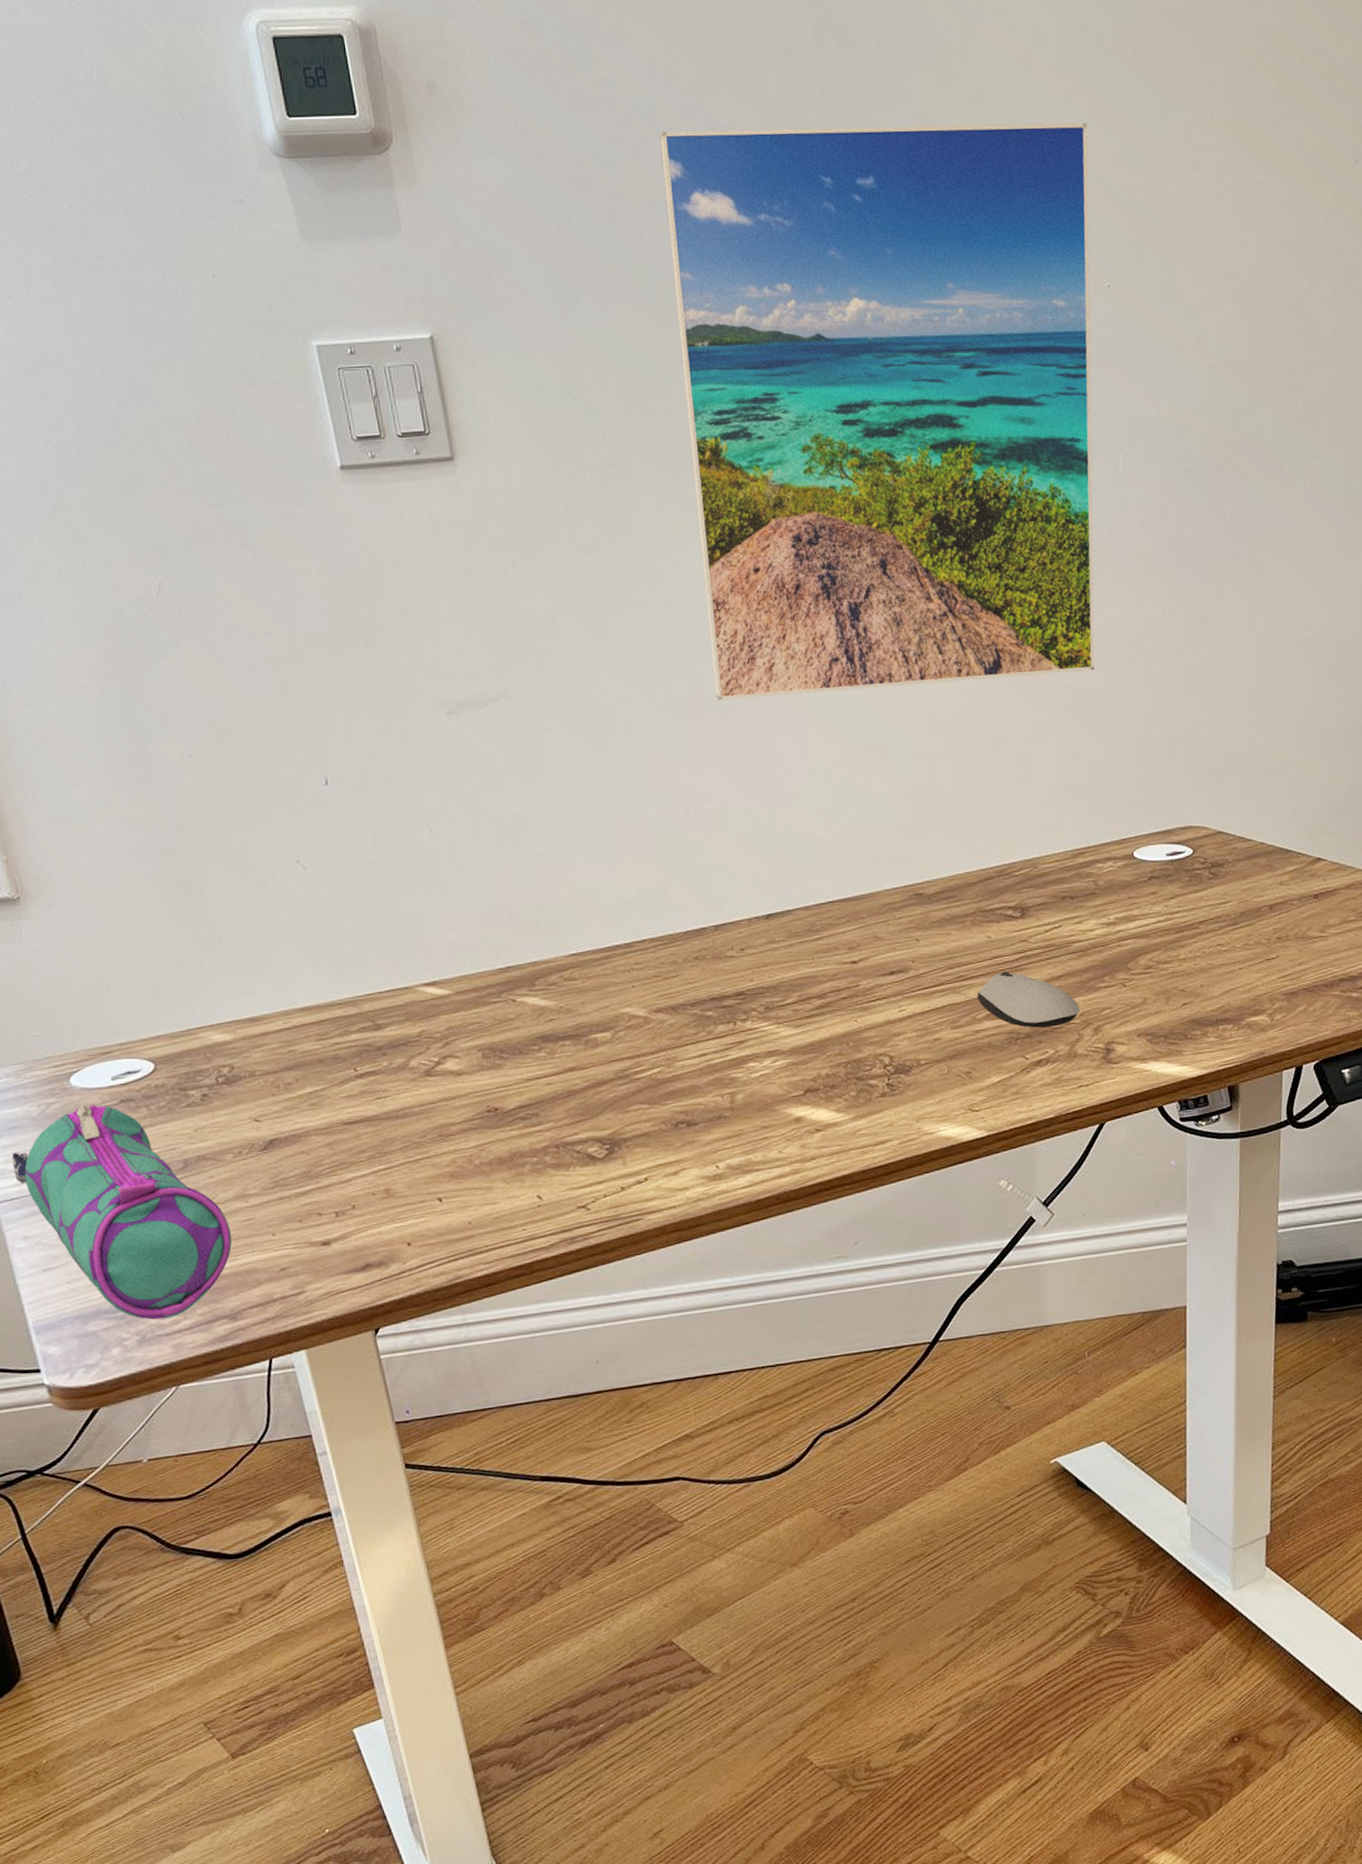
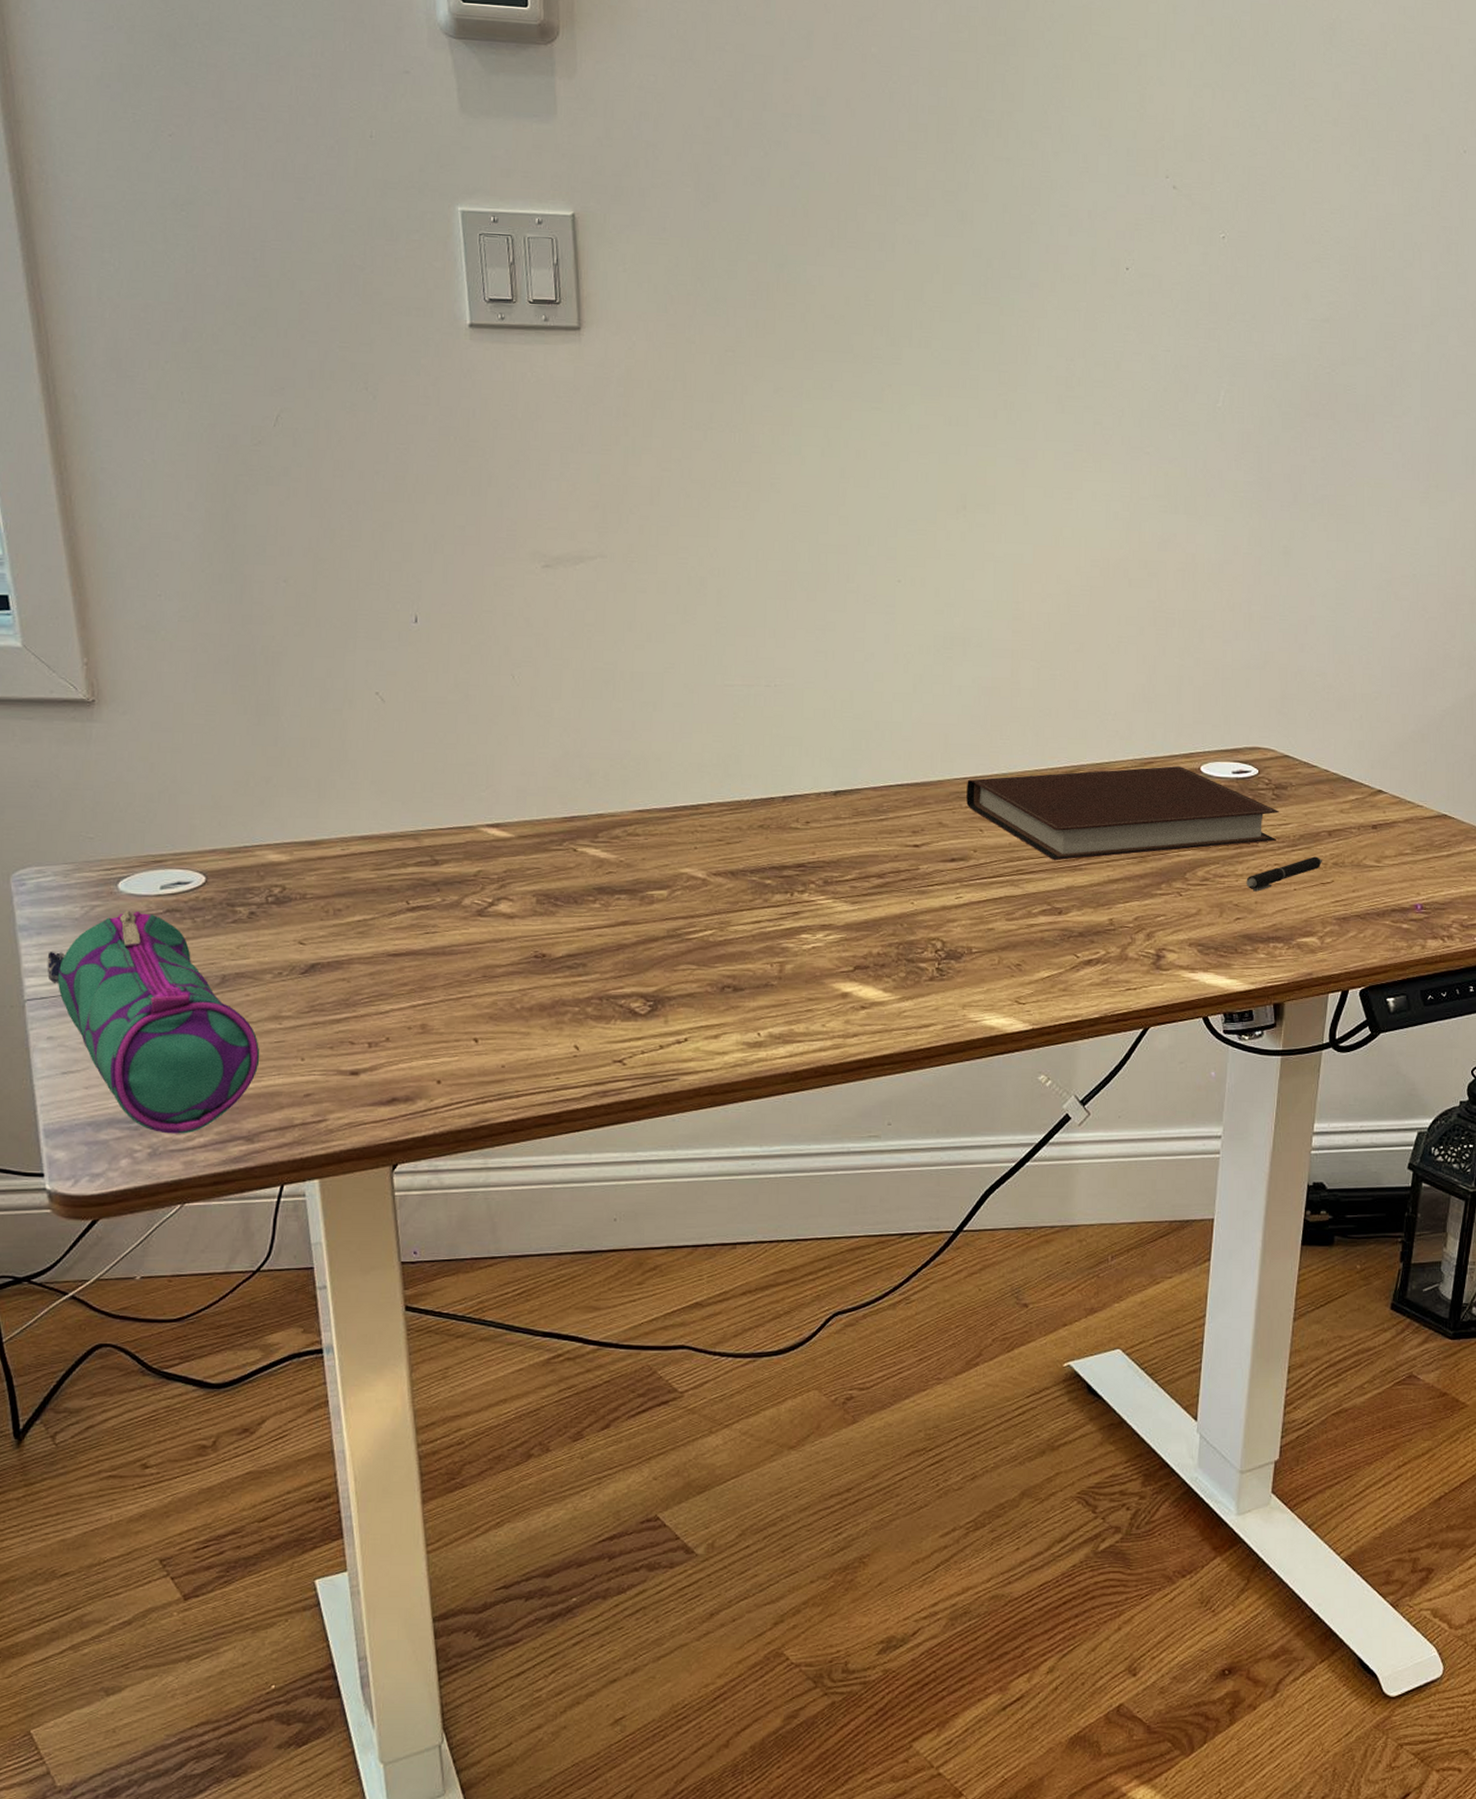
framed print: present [660,122,1095,700] -> none [808,53,1217,590]
notebook: none [898,854,1217,964] -> present [966,766,1279,861]
computer mouse: present [977,970,1080,1028] -> none [1034,869,1134,928]
pen: none [1190,933,1266,975] -> present [1246,856,1323,892]

